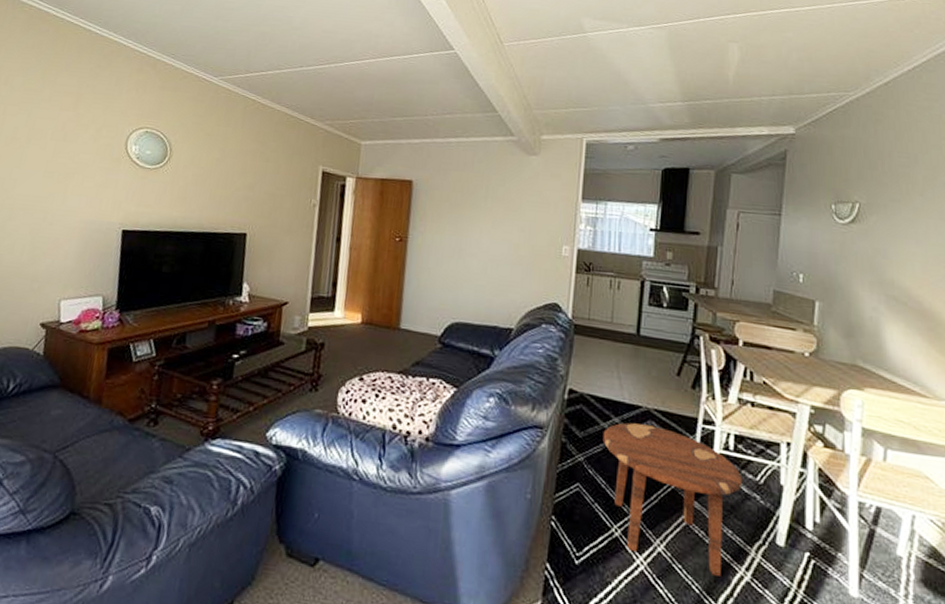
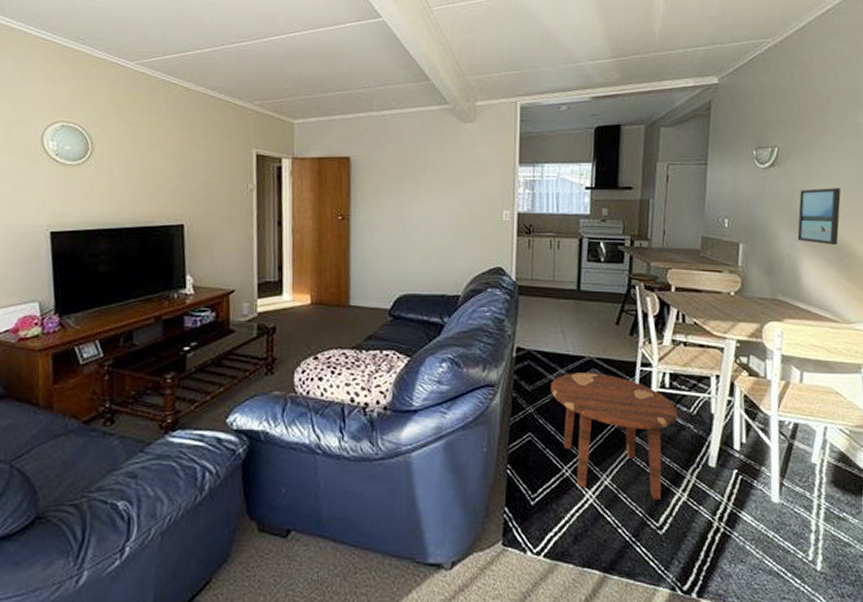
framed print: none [880,249,931,313] -> present [797,188,841,246]

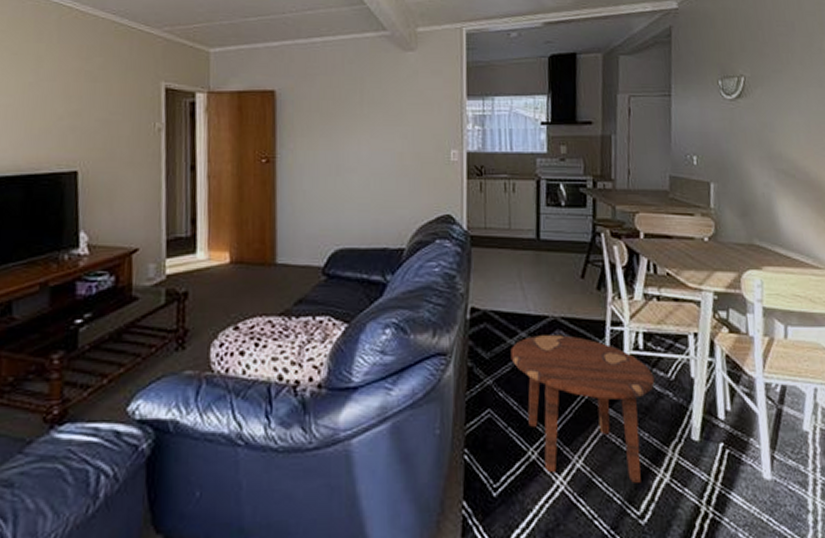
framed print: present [797,188,841,246] -> none [770,120,814,184]

